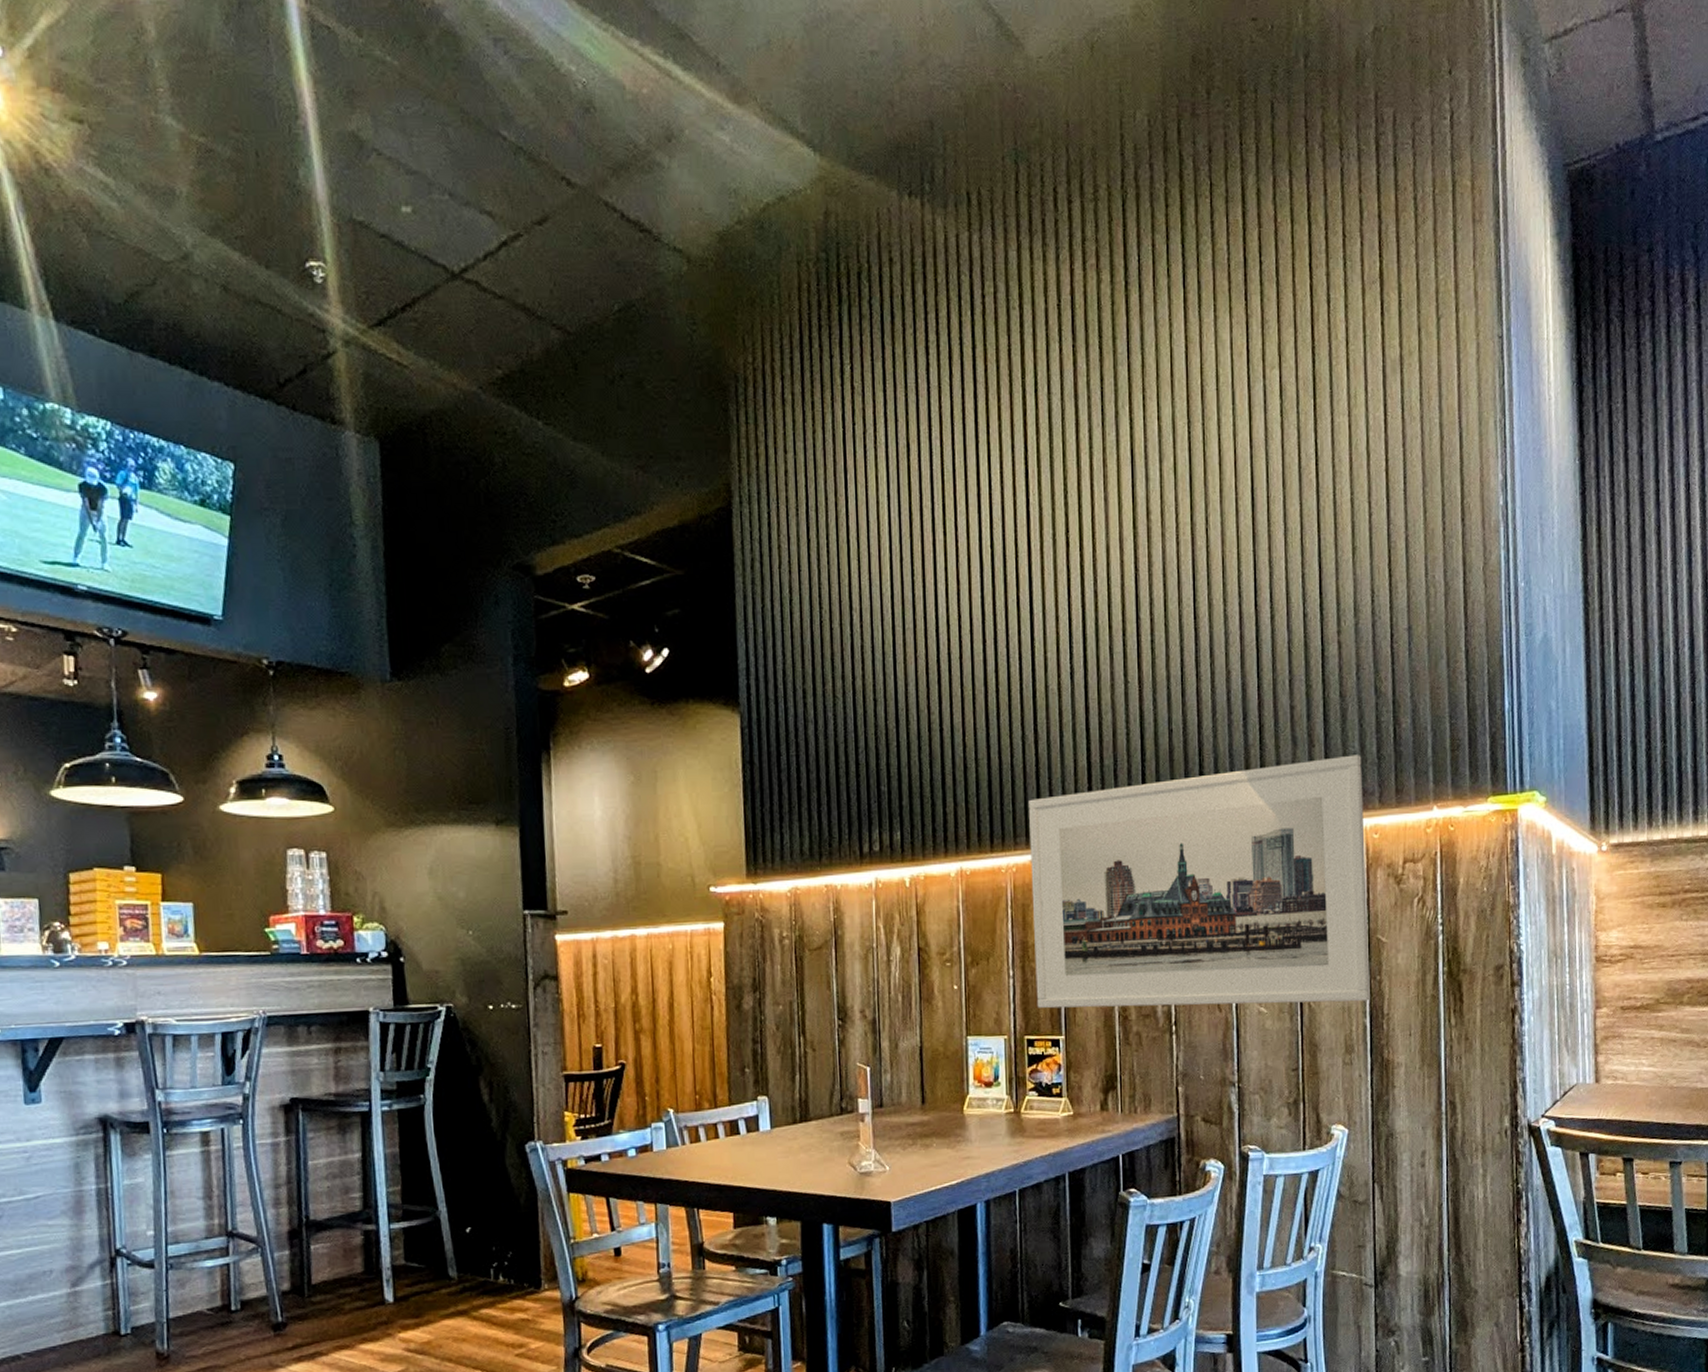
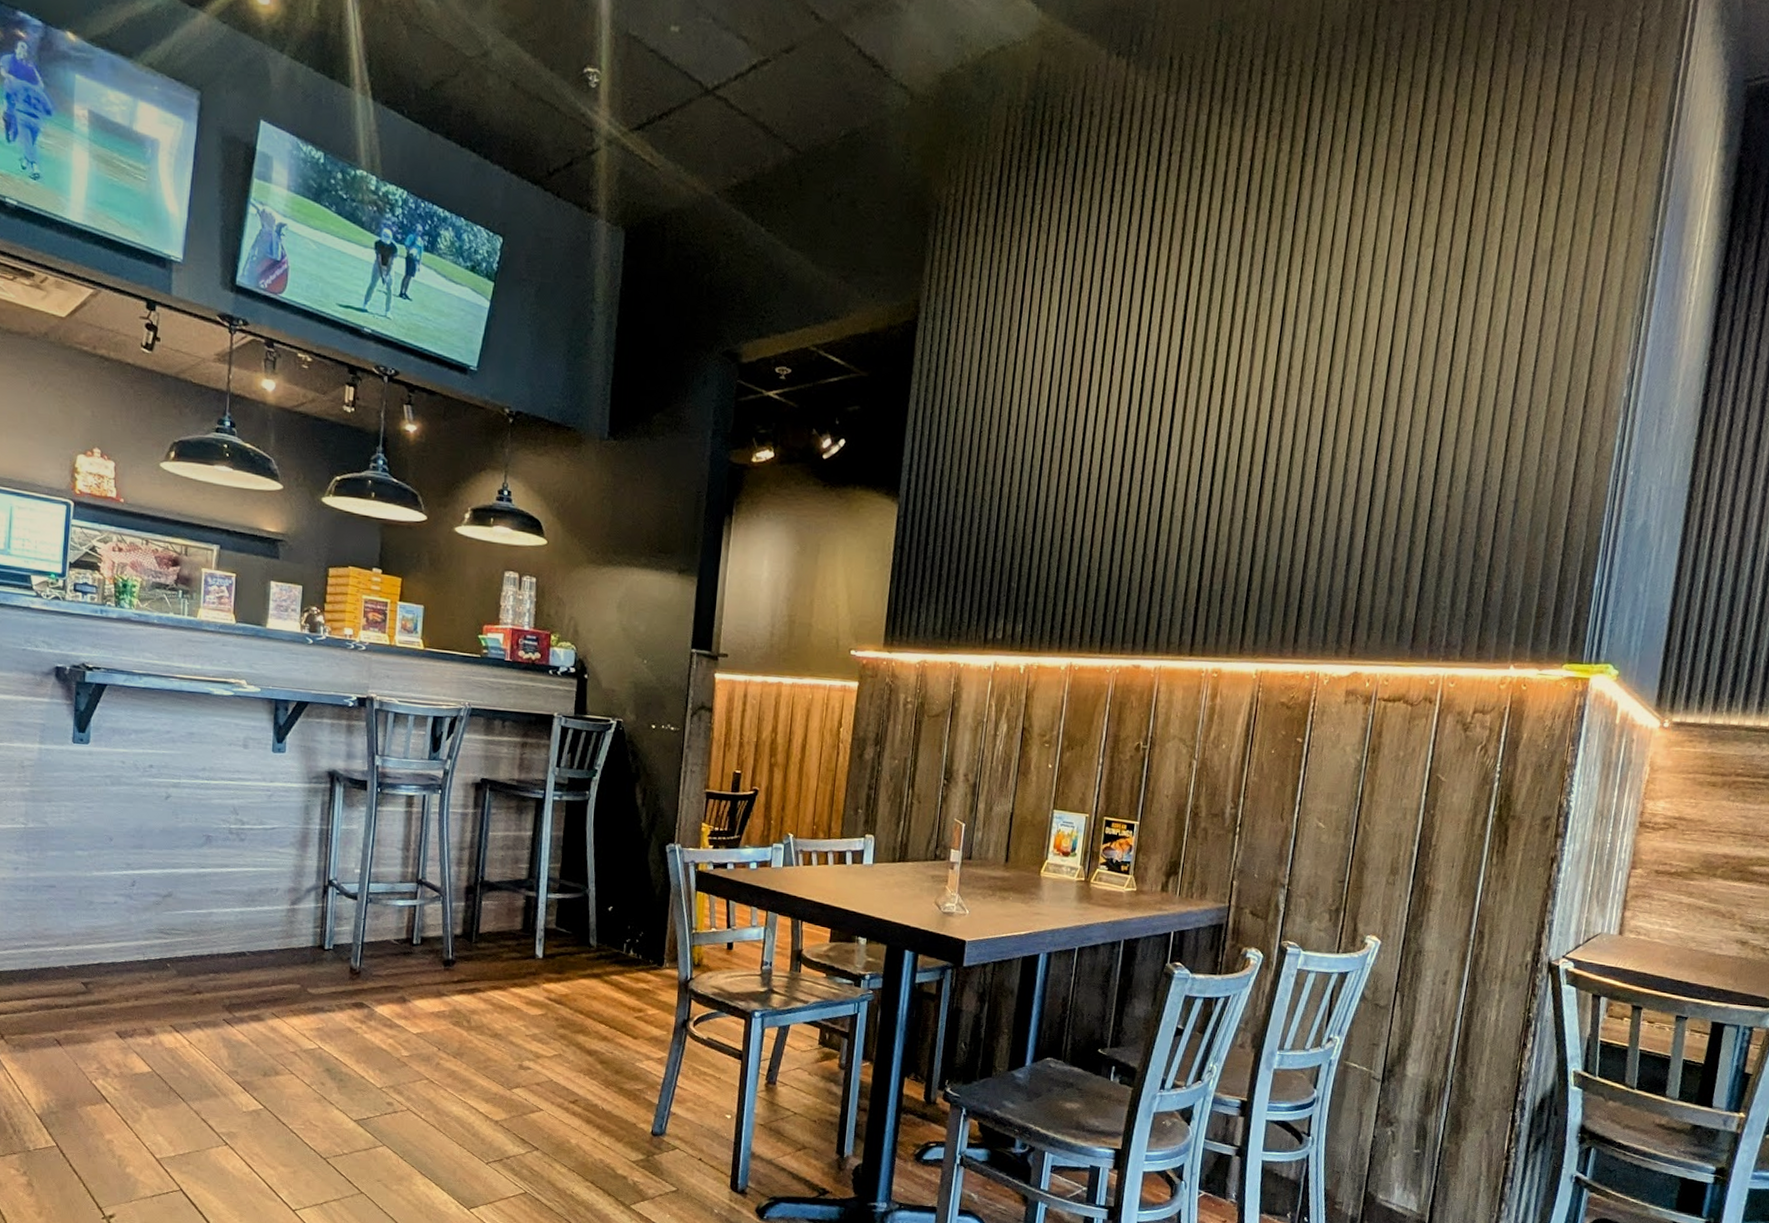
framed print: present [1029,755,1370,1009] -> none [1119,609,1451,831]

